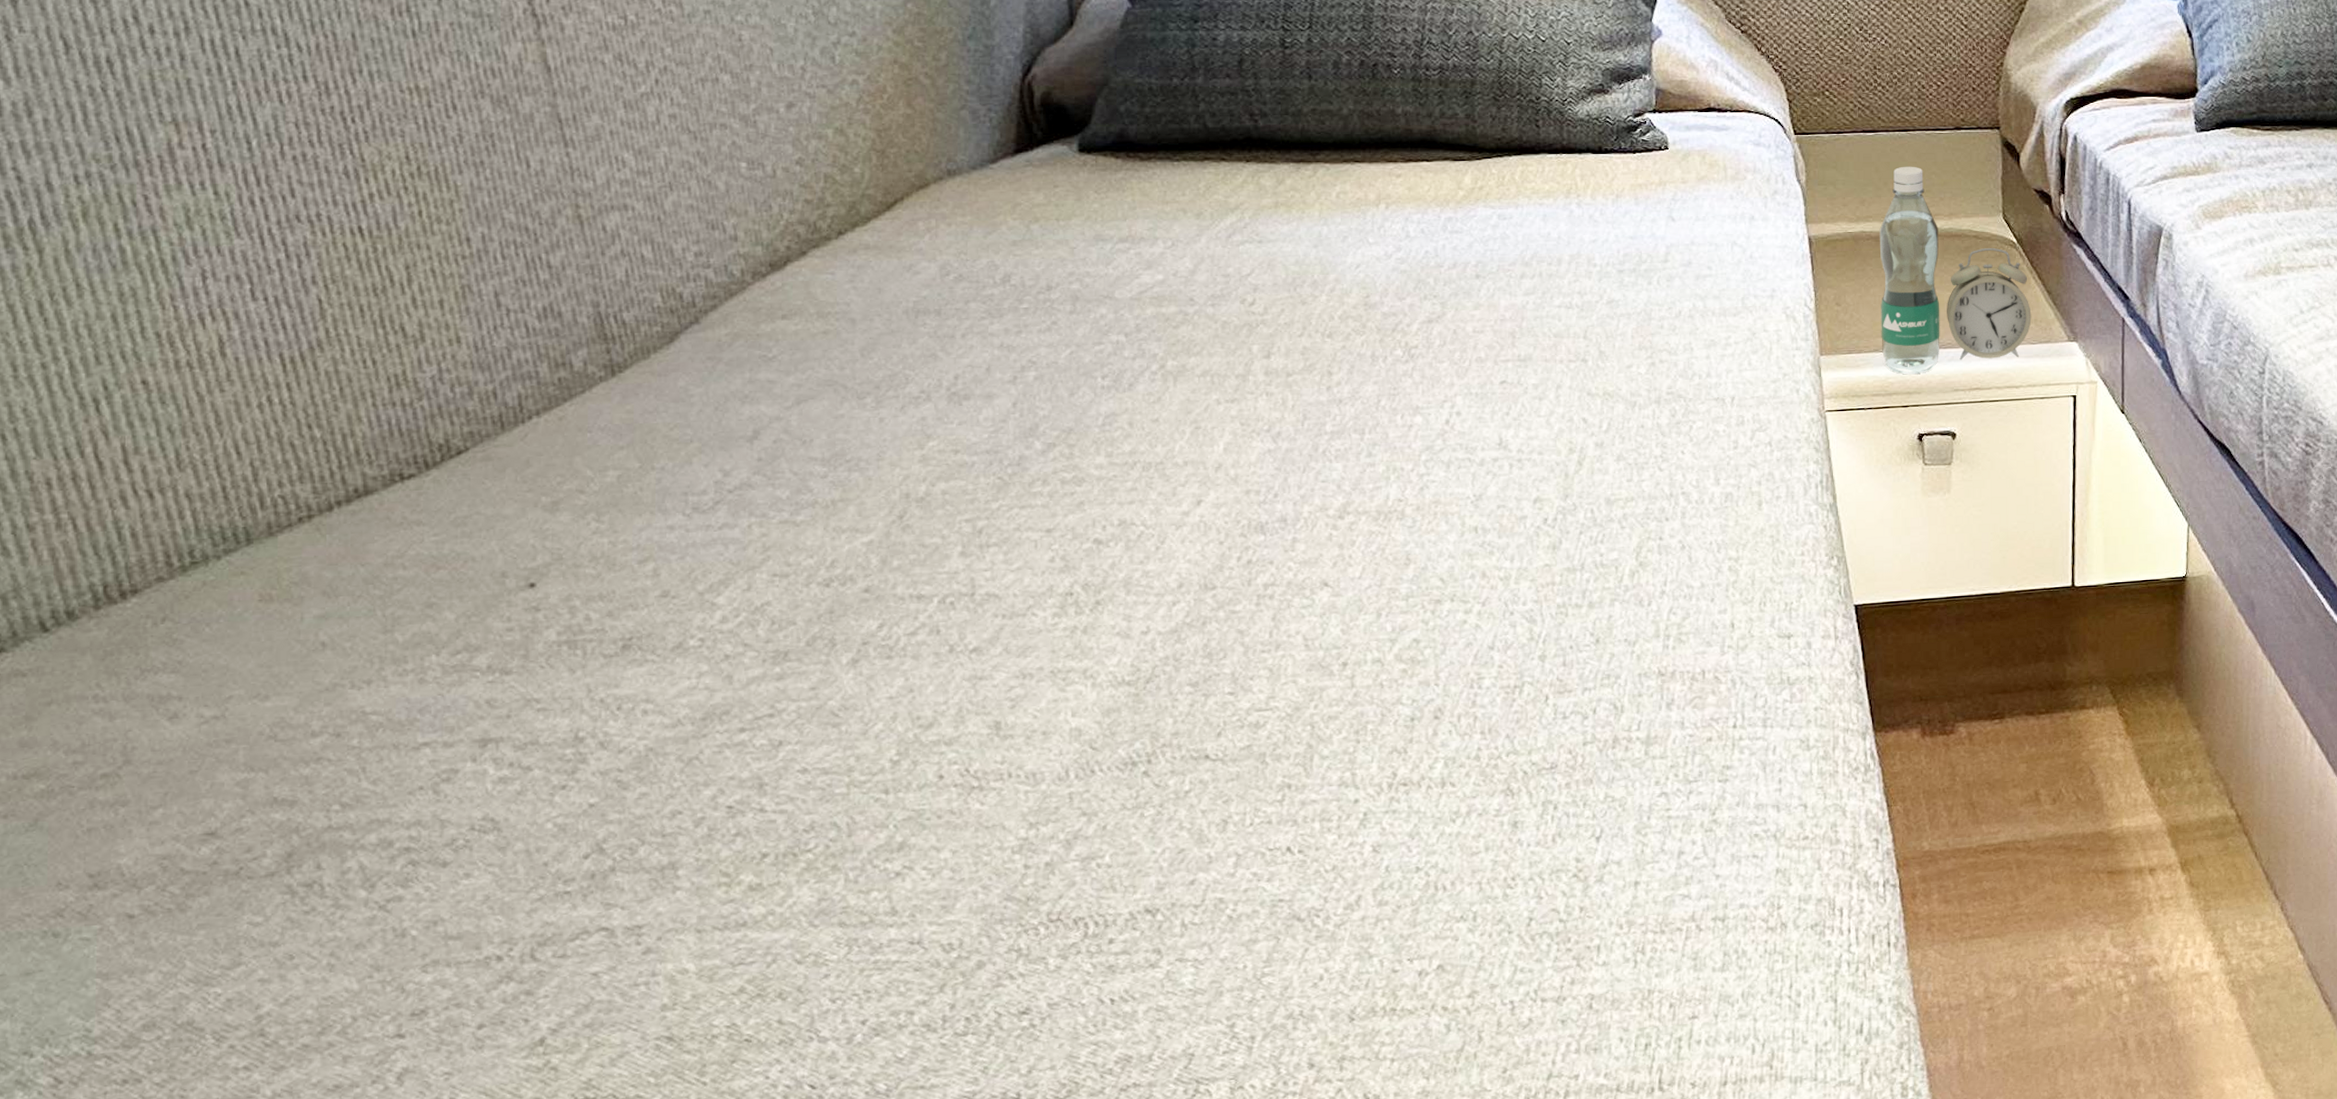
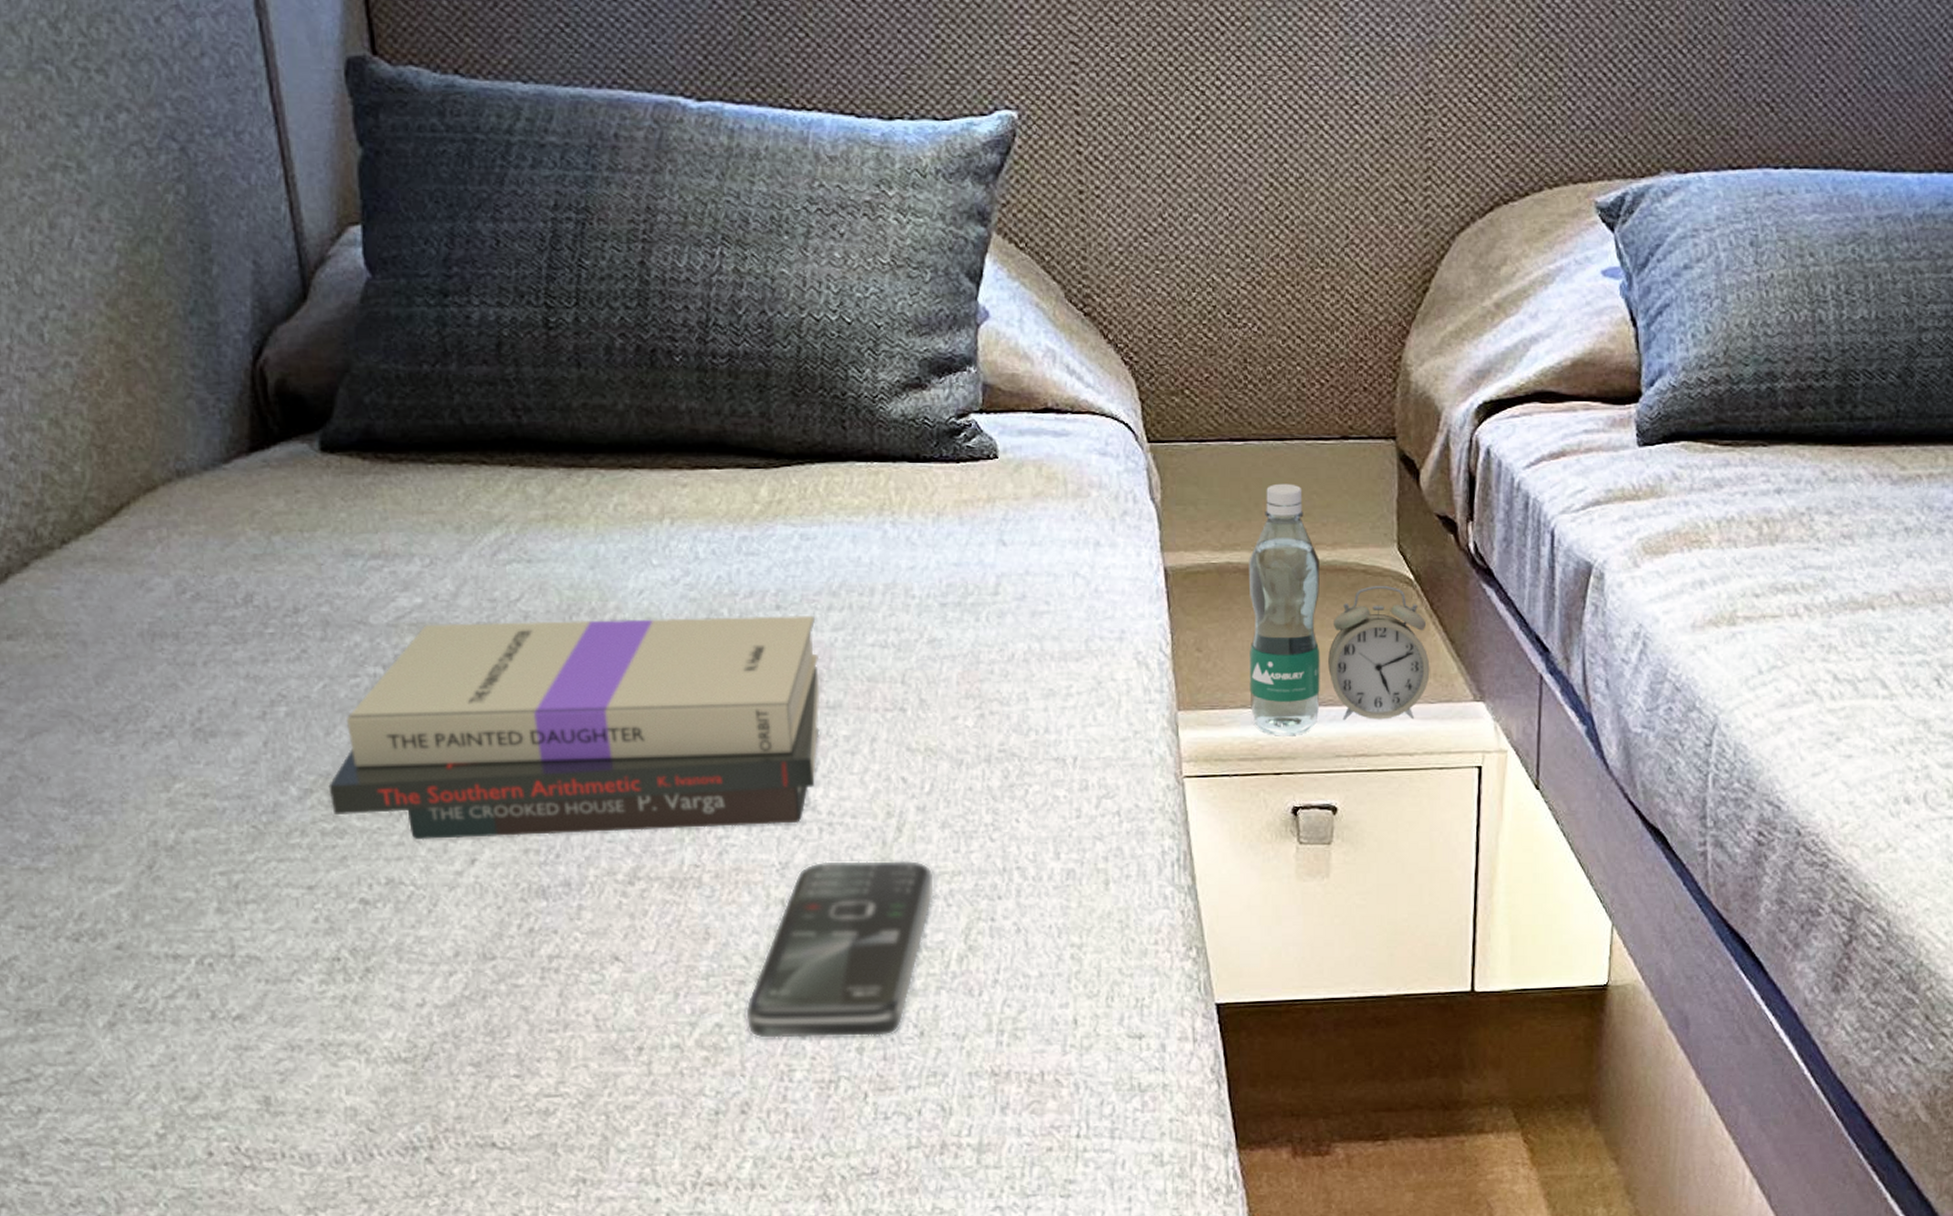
books: none [1070,283,1513,485] -> present [328,616,821,840]
mobile phone: none [1440,489,1611,651] -> present [745,860,935,1038]

